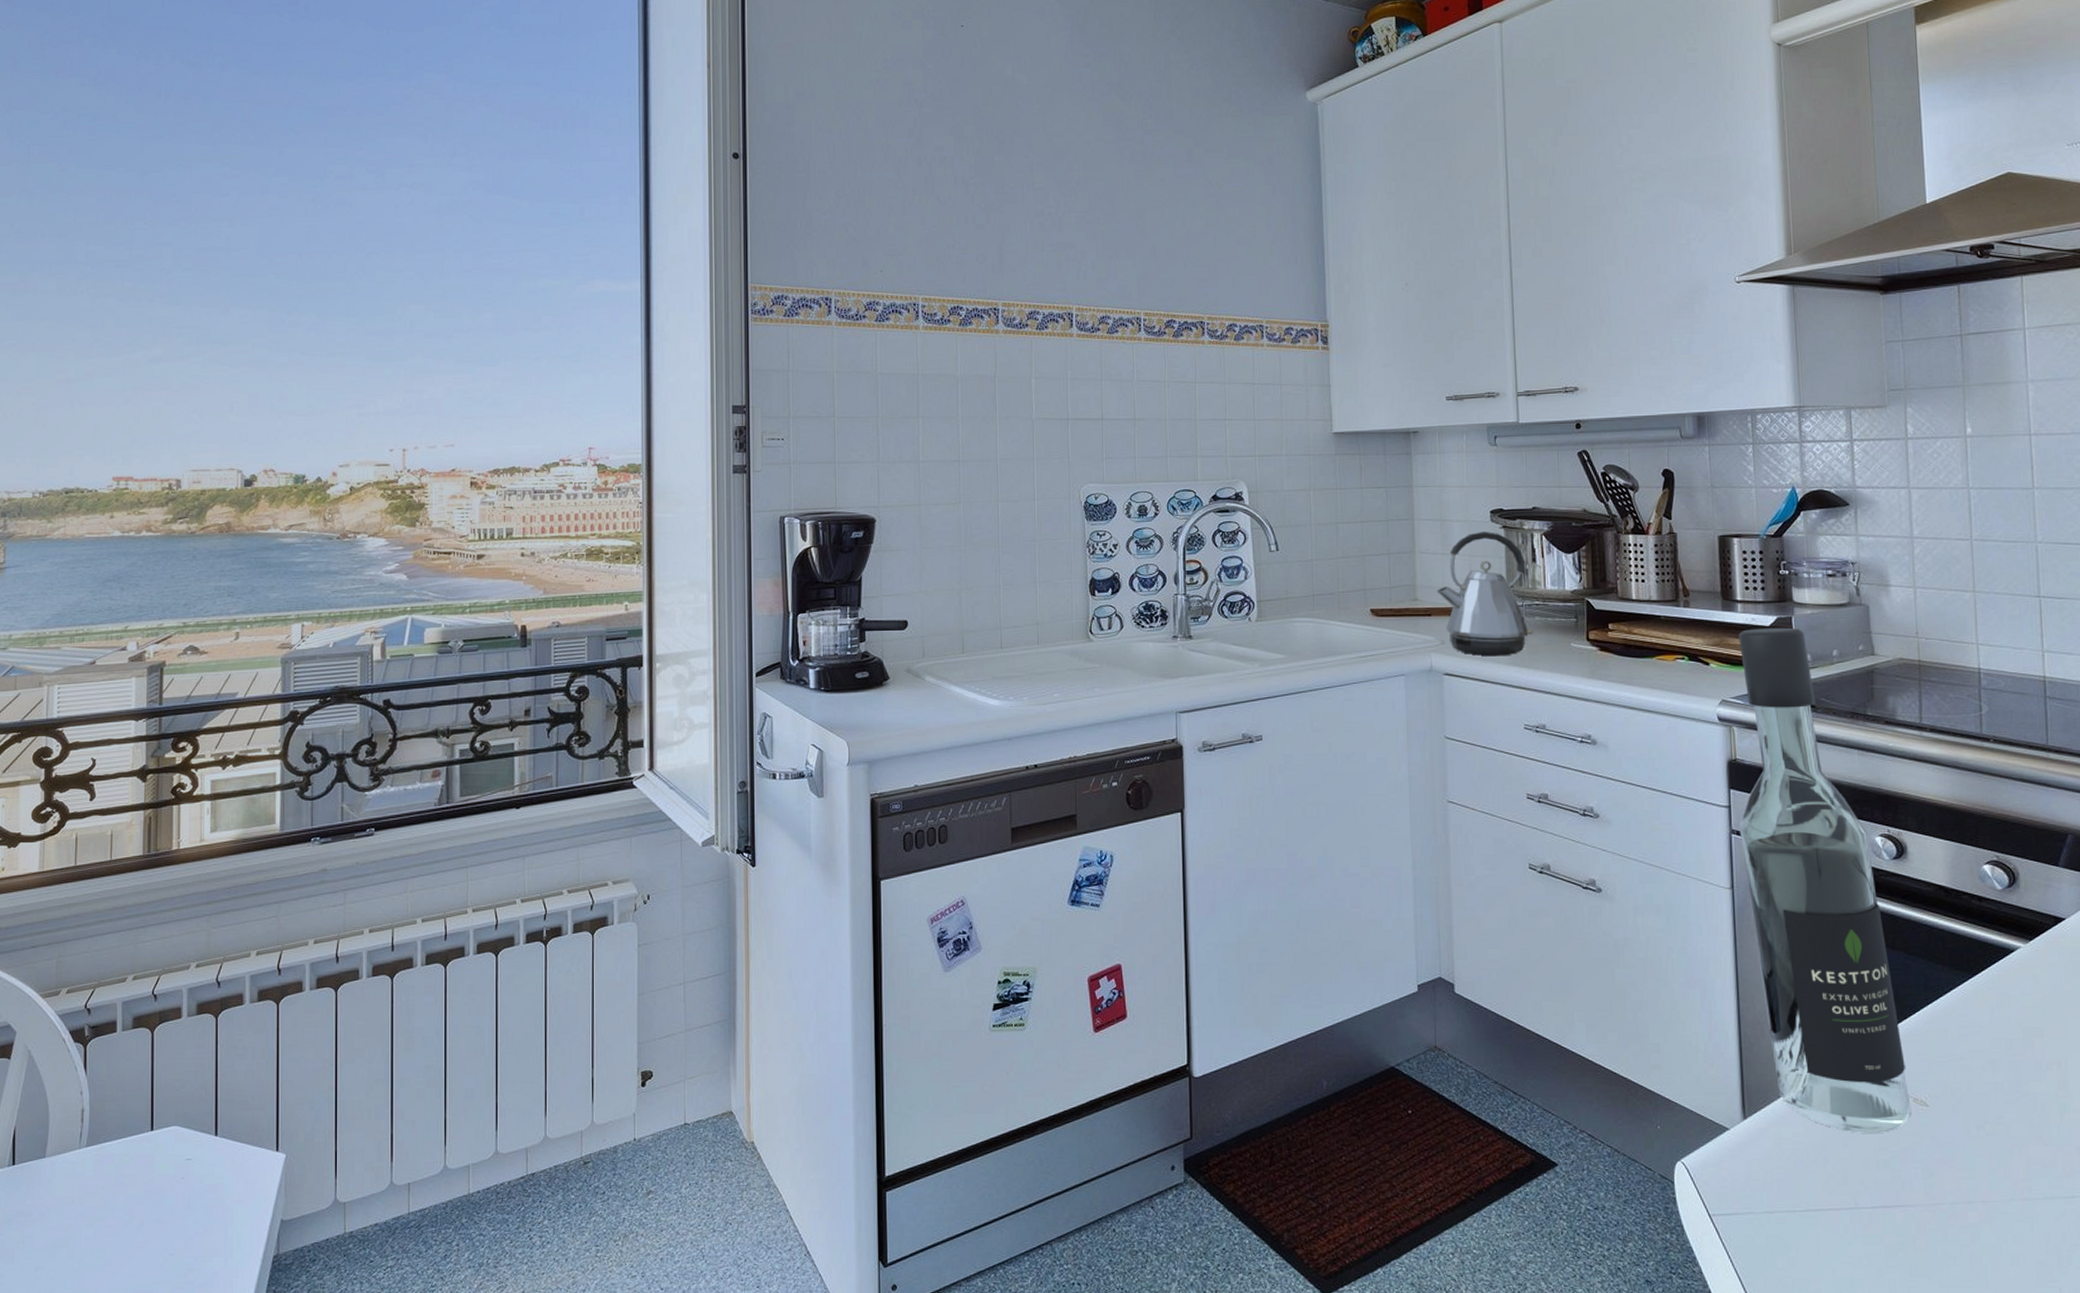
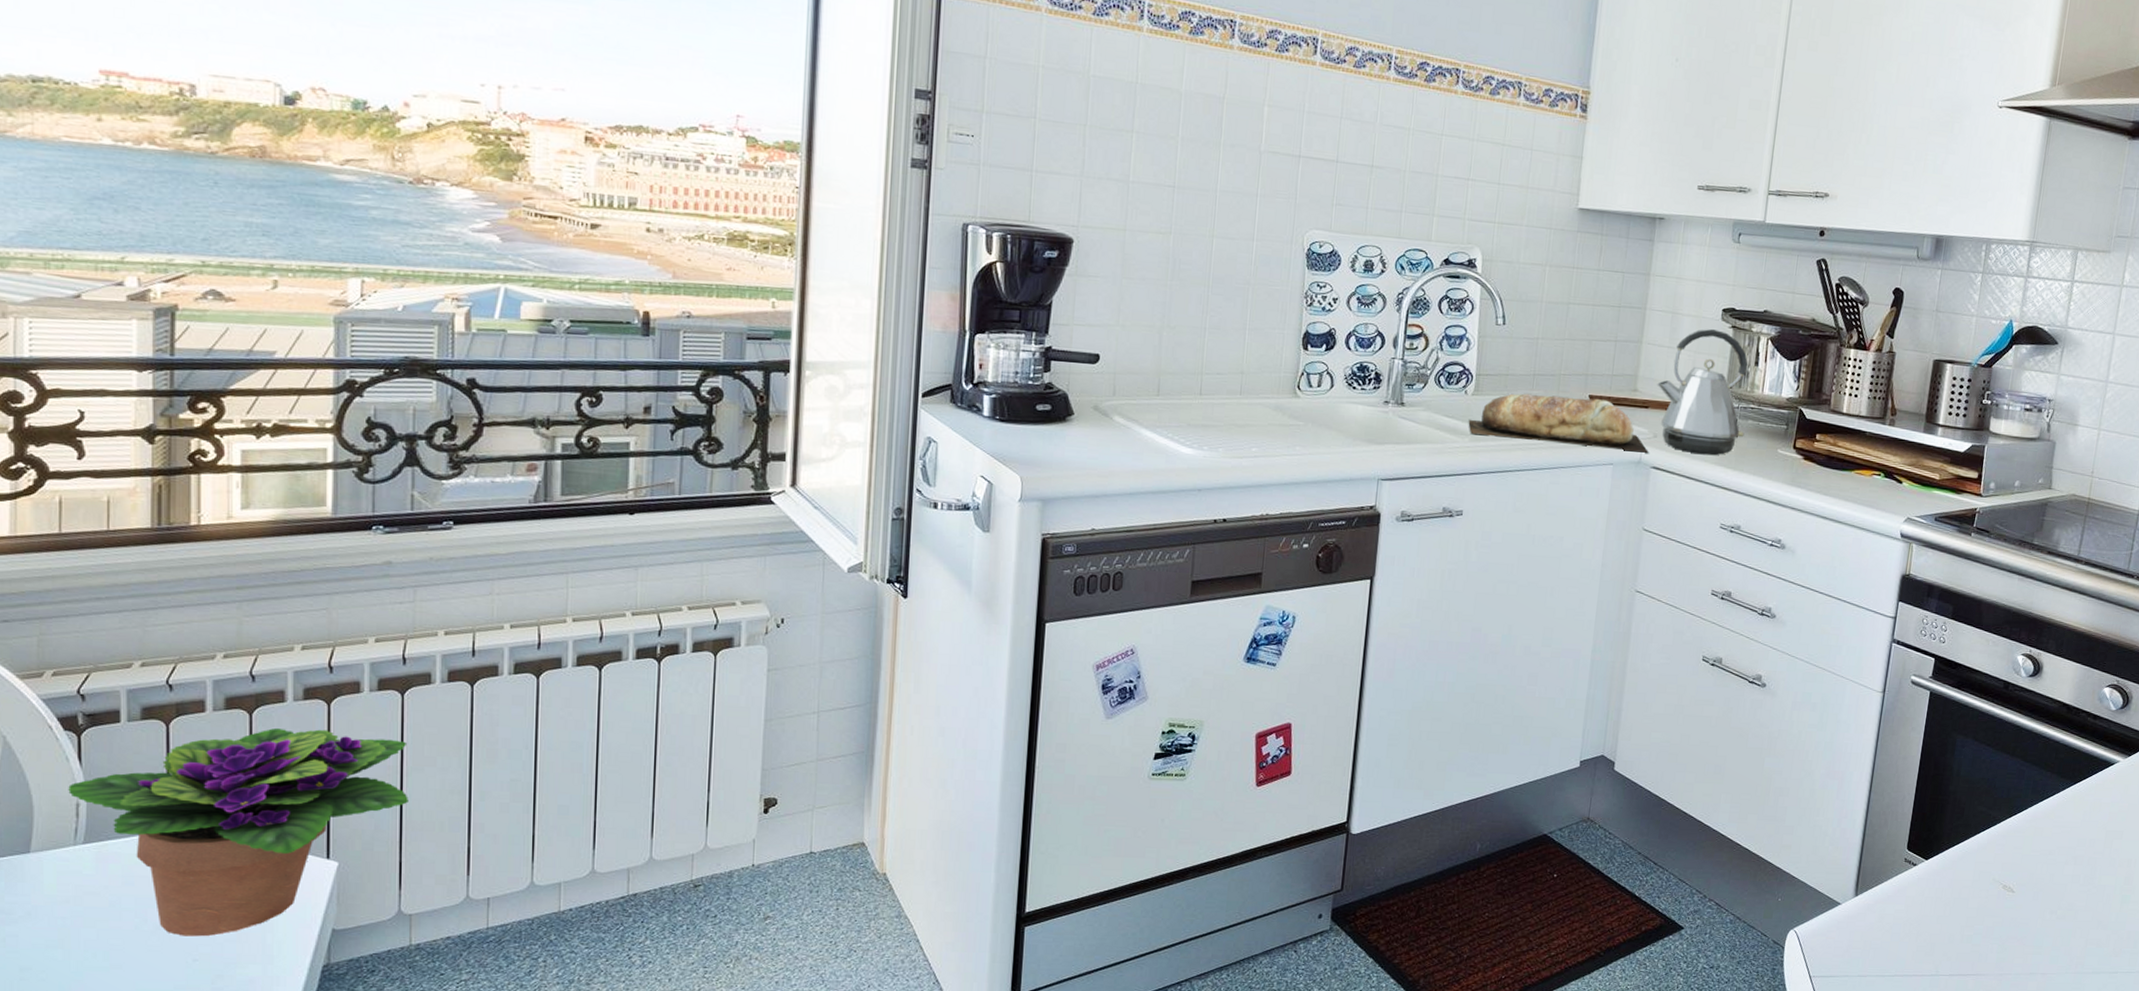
potted flower: none [76,1028,342,1232] -> present [68,728,408,937]
bread loaf: none [1256,611,1439,661] -> present [1468,393,1649,453]
bottle: present [1738,627,1912,1133] -> none [1889,453,2012,913]

